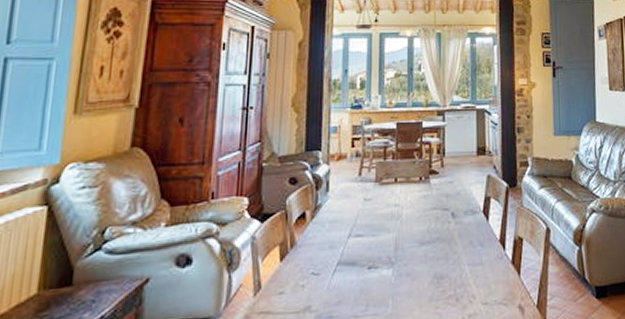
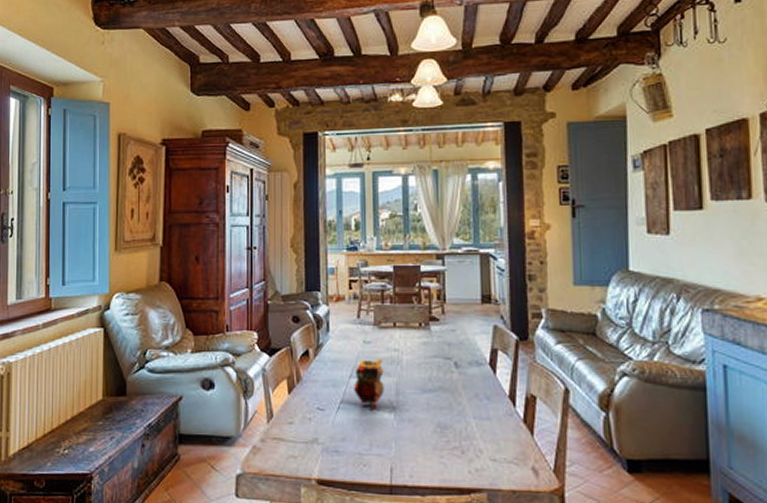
teapot: none [352,214,383,268] -> present [354,358,384,409]

